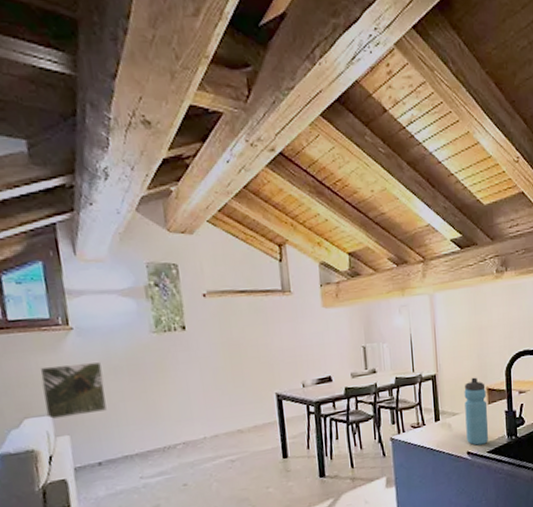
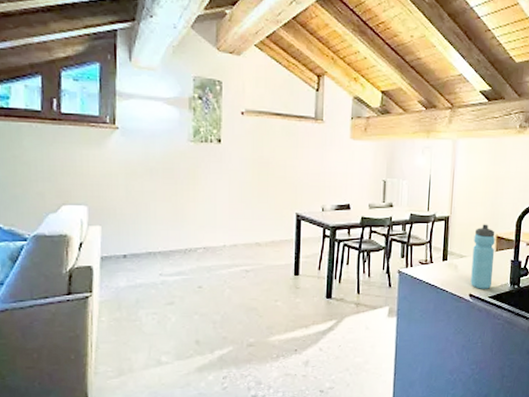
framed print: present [39,362,107,419] -> none [83,160,139,209]

